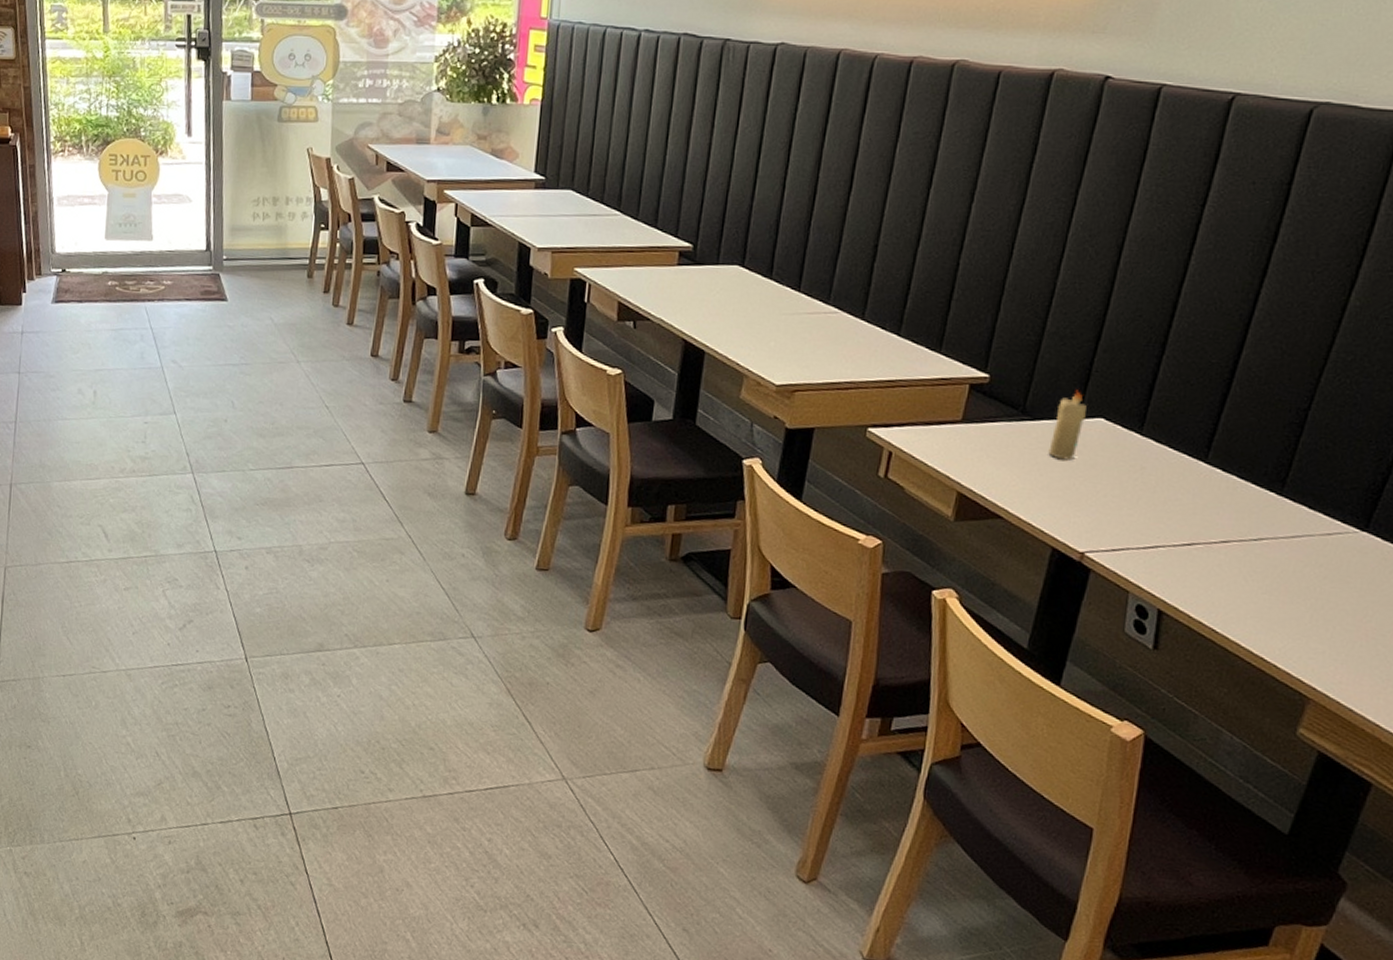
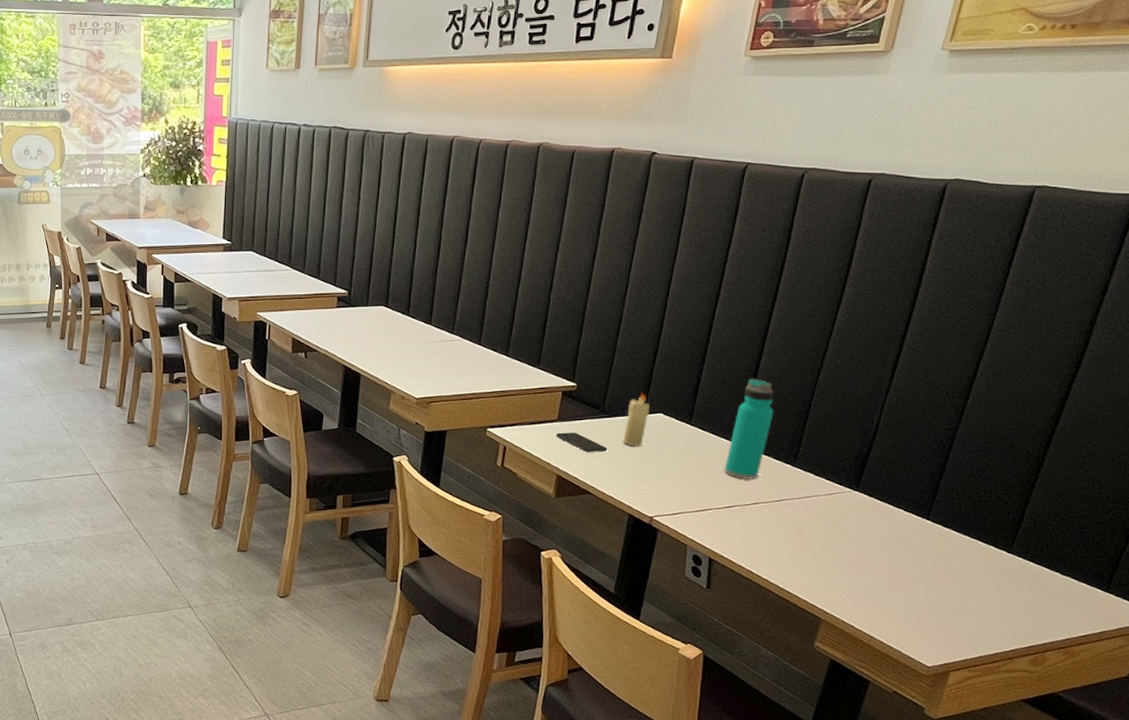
smartphone: none [958,437,1028,465] -> present [555,432,608,452]
water bottle: none [1183,377,1258,511] -> present [724,378,774,481]

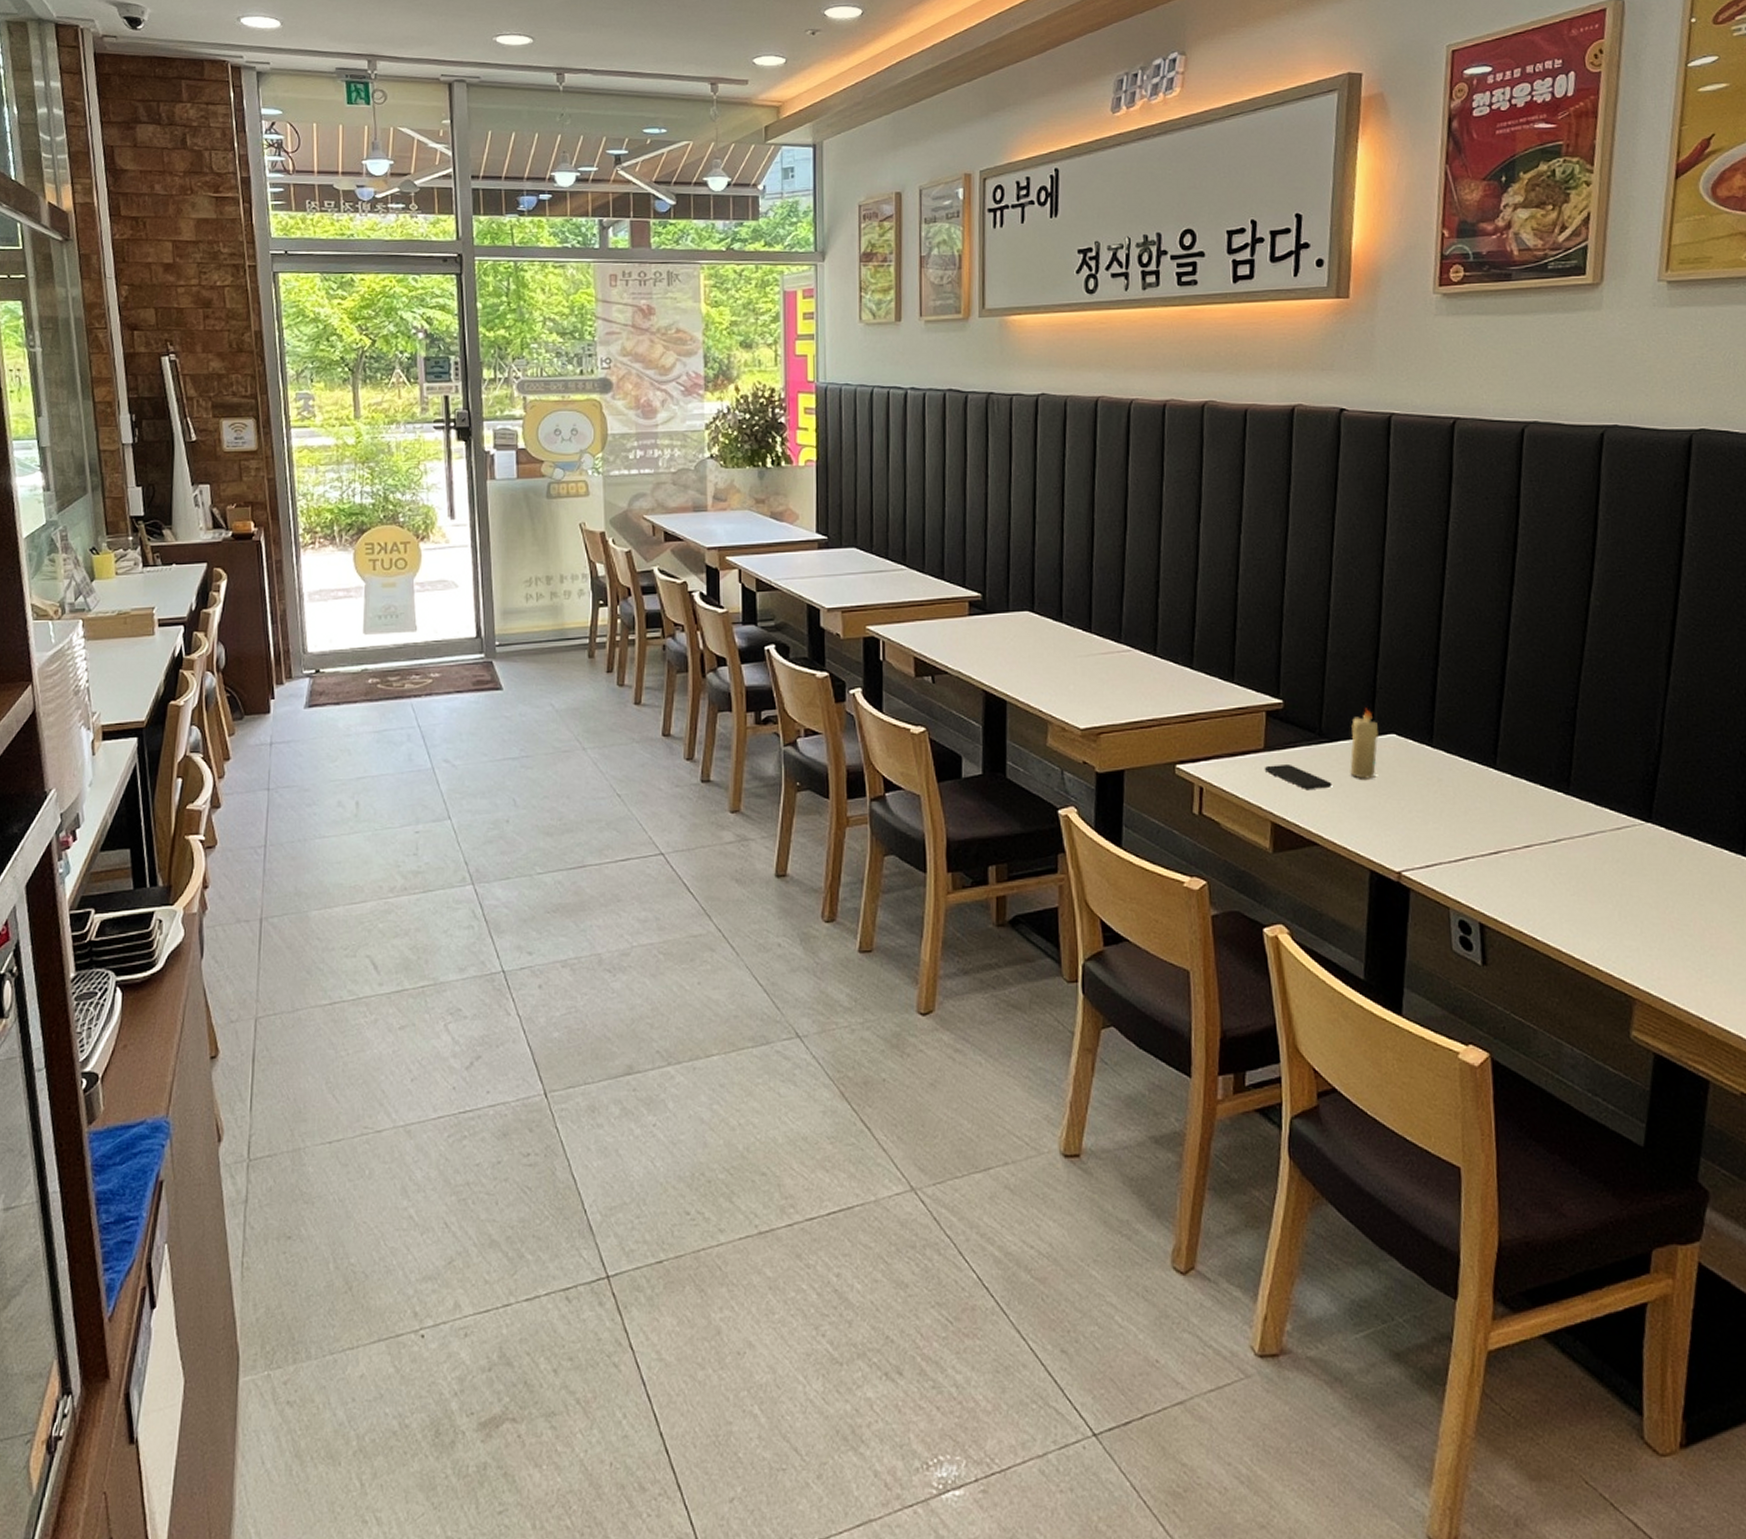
water bottle: present [724,378,774,481] -> none [1481,683,1533,816]

